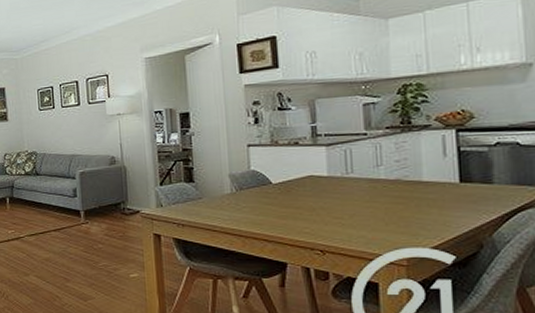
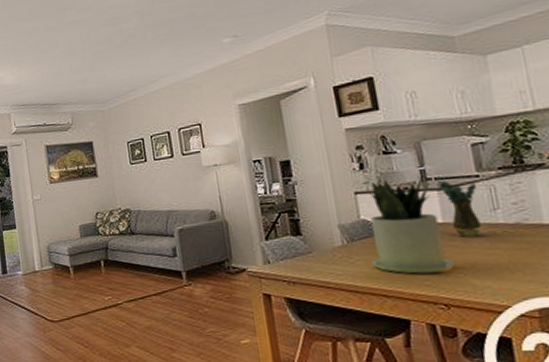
planter: none [257,133,334,222] -> present [369,177,455,274]
vase: none [326,136,365,190] -> present [436,180,483,237]

